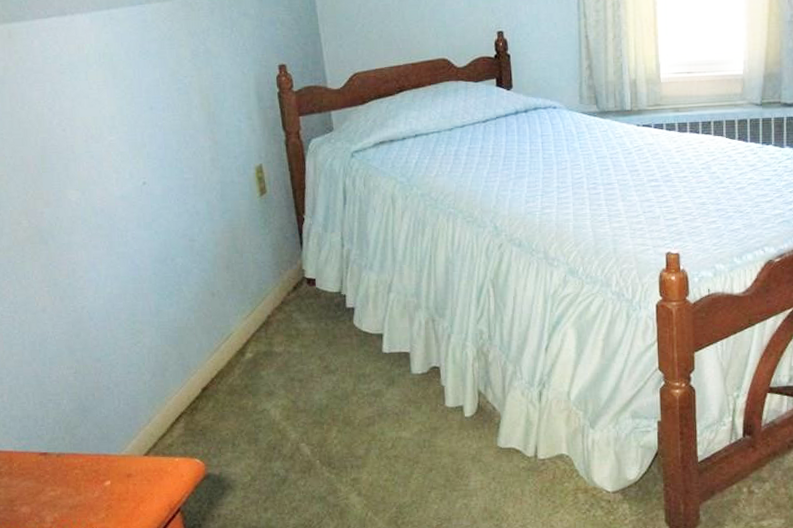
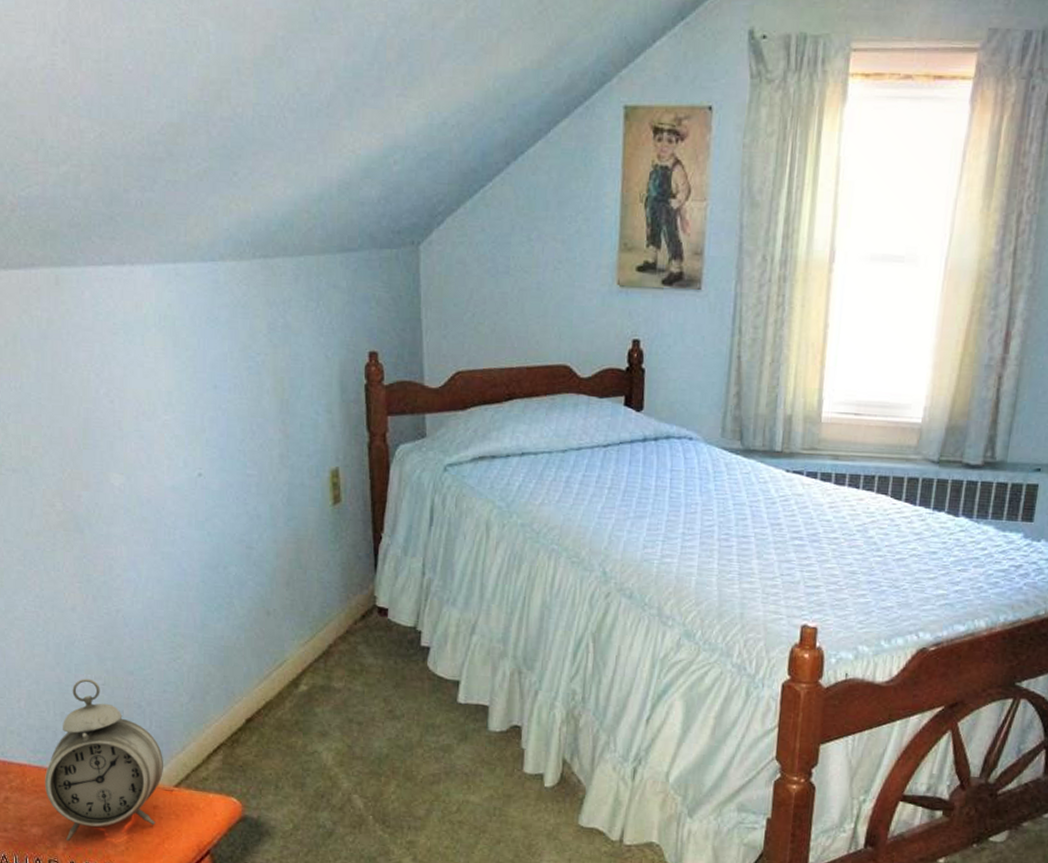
alarm clock: none [29,369,134,516] -> present [44,678,163,842]

